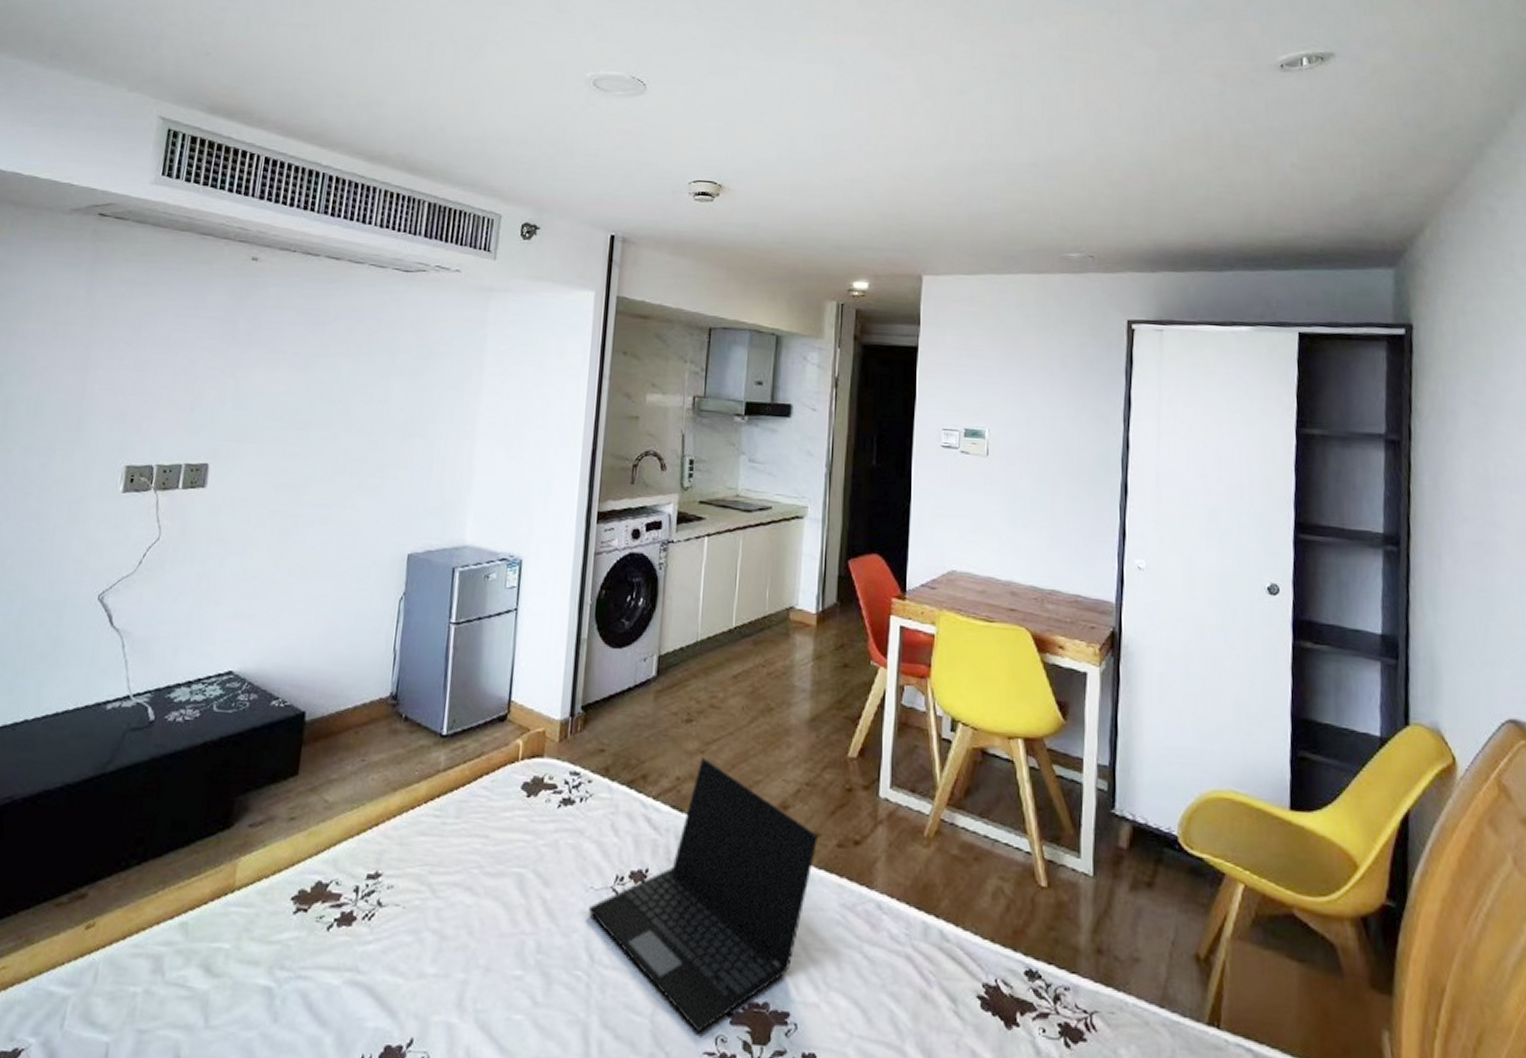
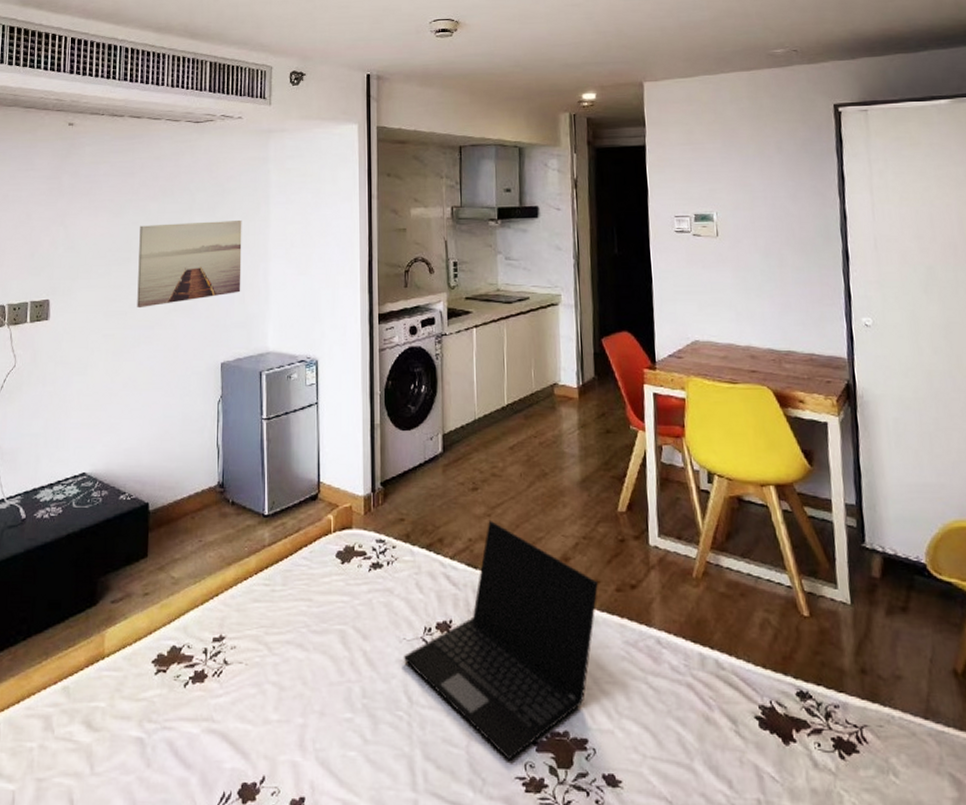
wall art: none [313,386,449,483] -> present [137,221,242,309]

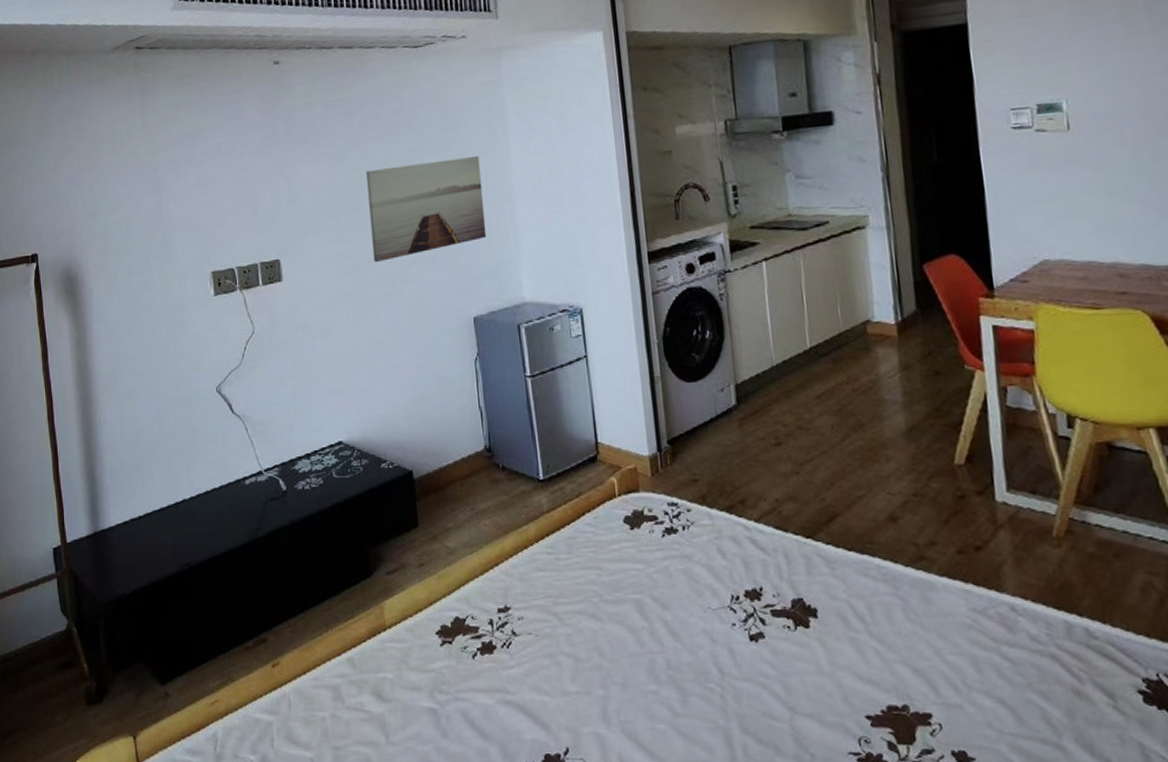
laptop: present [403,519,598,761] -> none [709,477,935,735]

